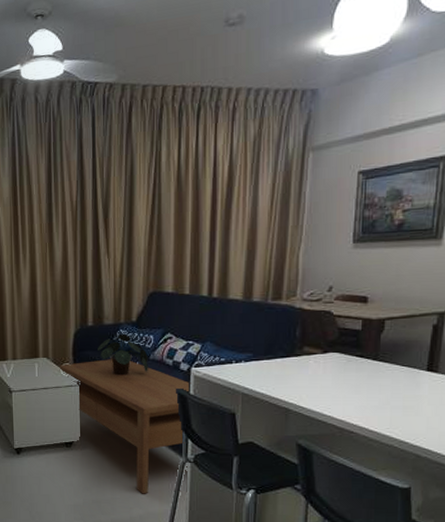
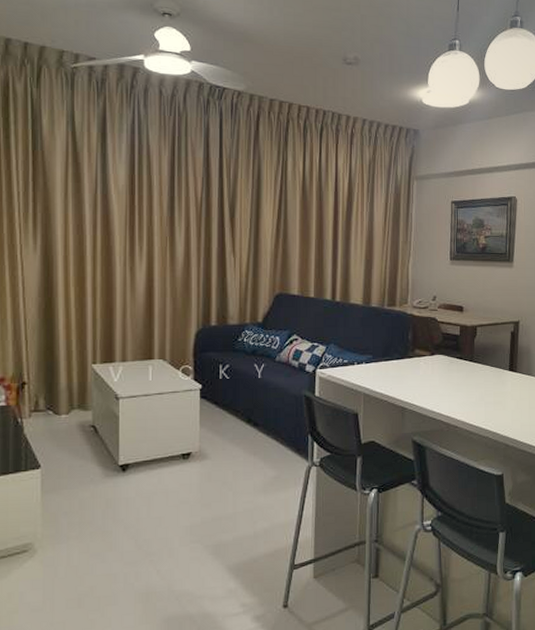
coffee table: present [59,359,191,494] -> none [177,361,317,505]
potted plant: present [98,334,148,376] -> none [221,335,274,378]

